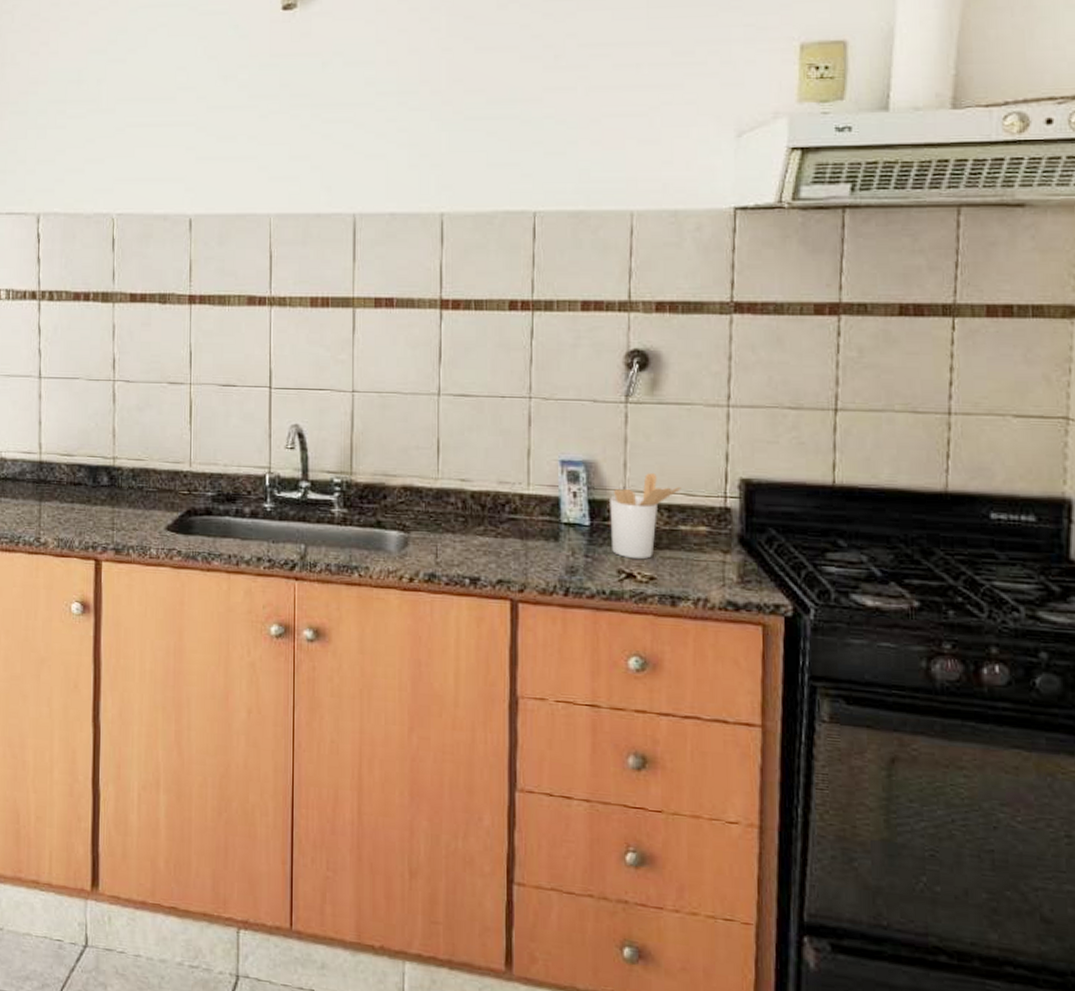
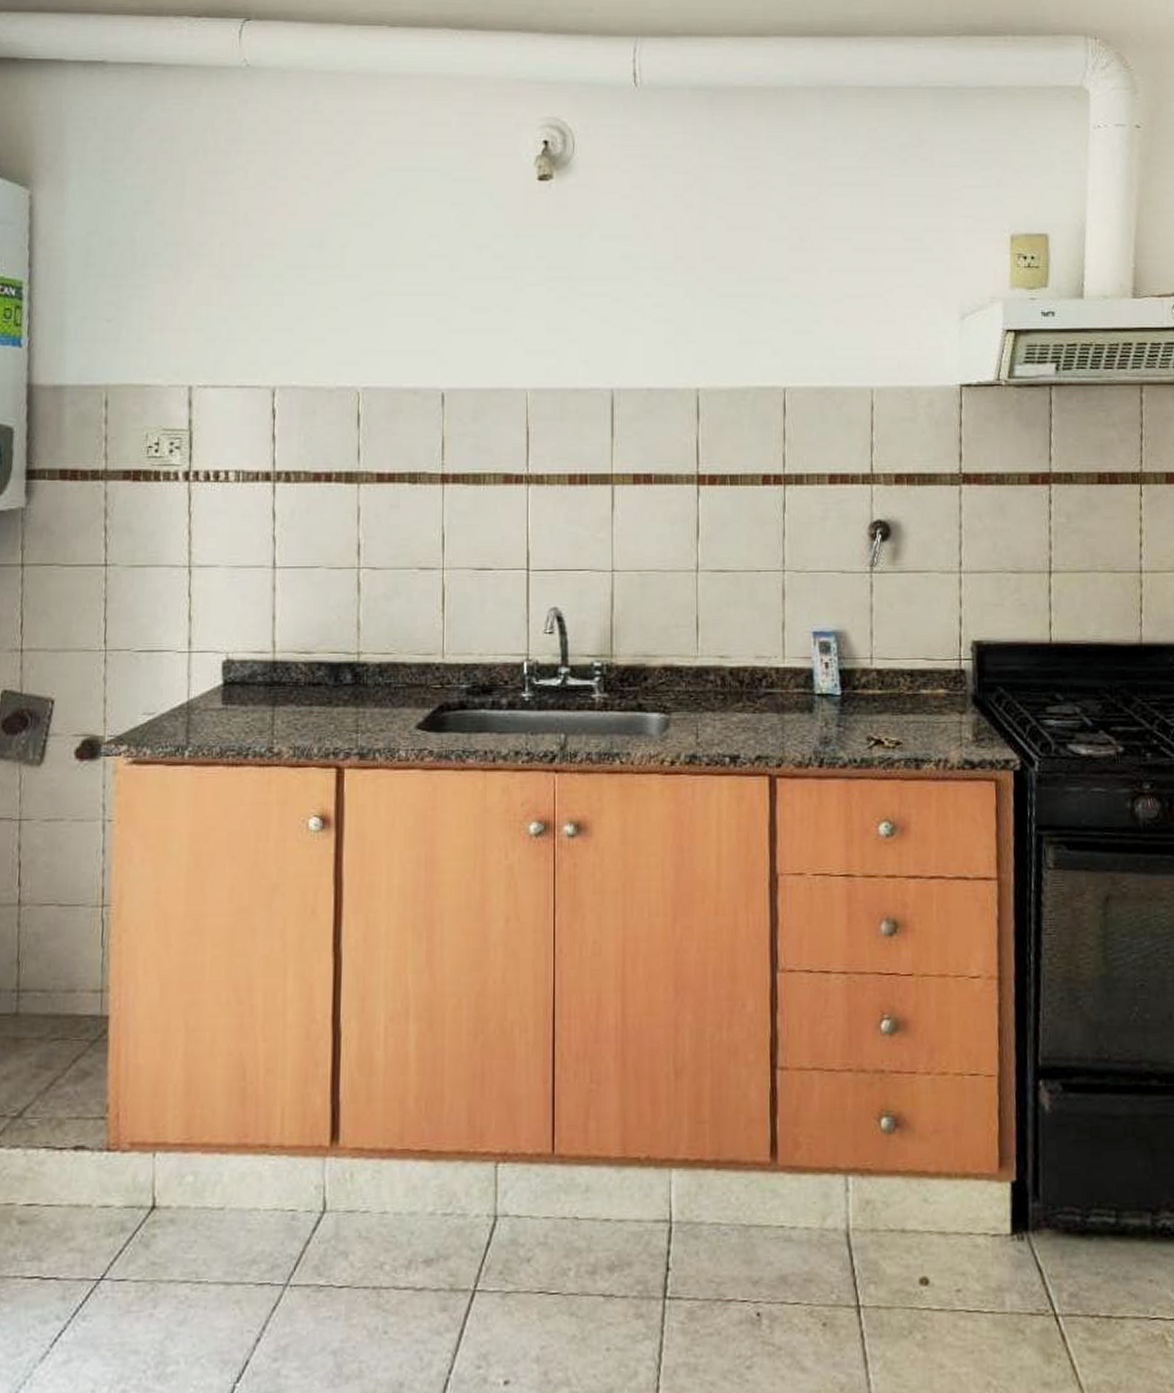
utensil holder: present [610,473,682,559] -> none [858,640,922,724]

